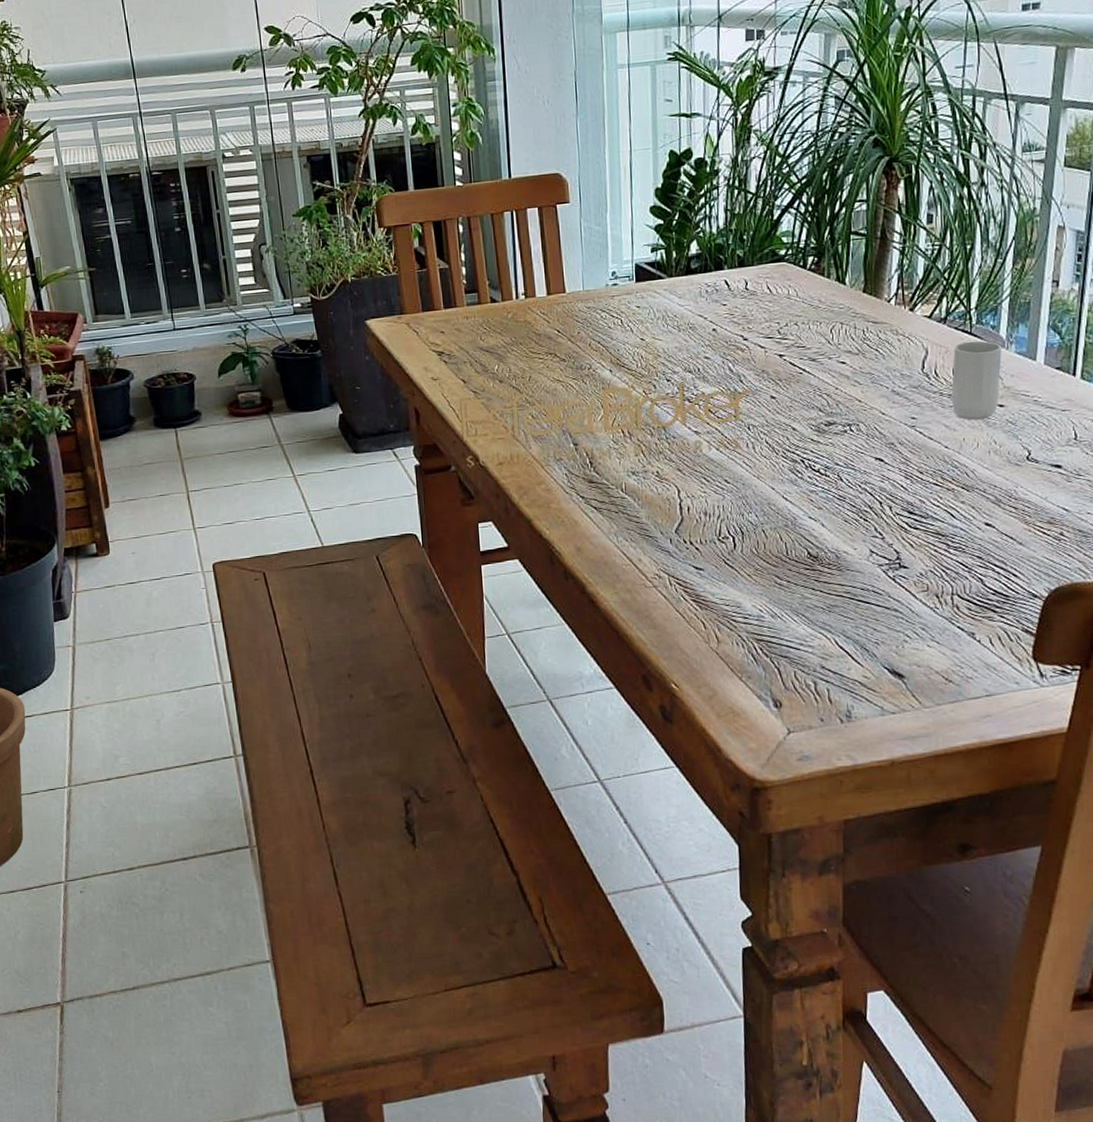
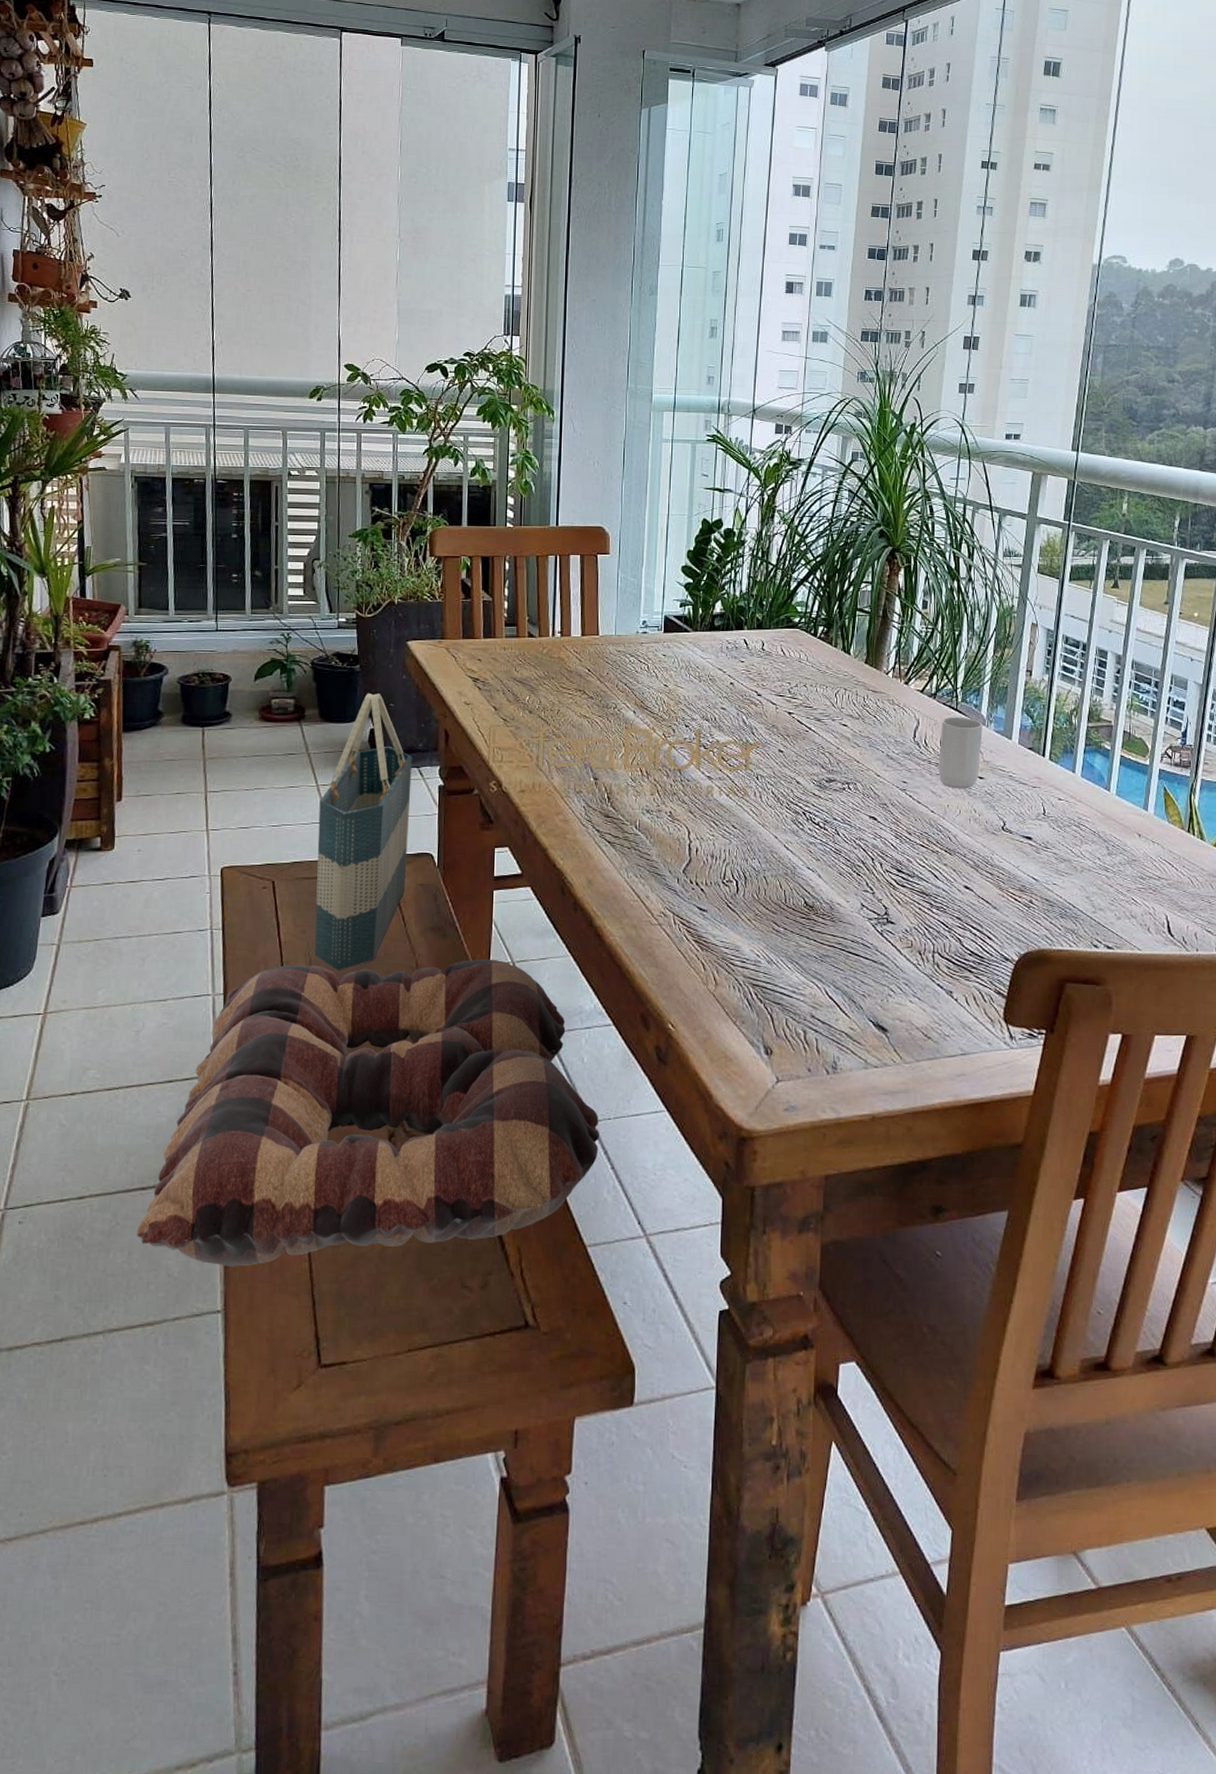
seat cushion: none [184,632,611,923] -> present [136,958,600,1267]
tote bag: none [298,377,393,654] -> present [314,693,412,971]

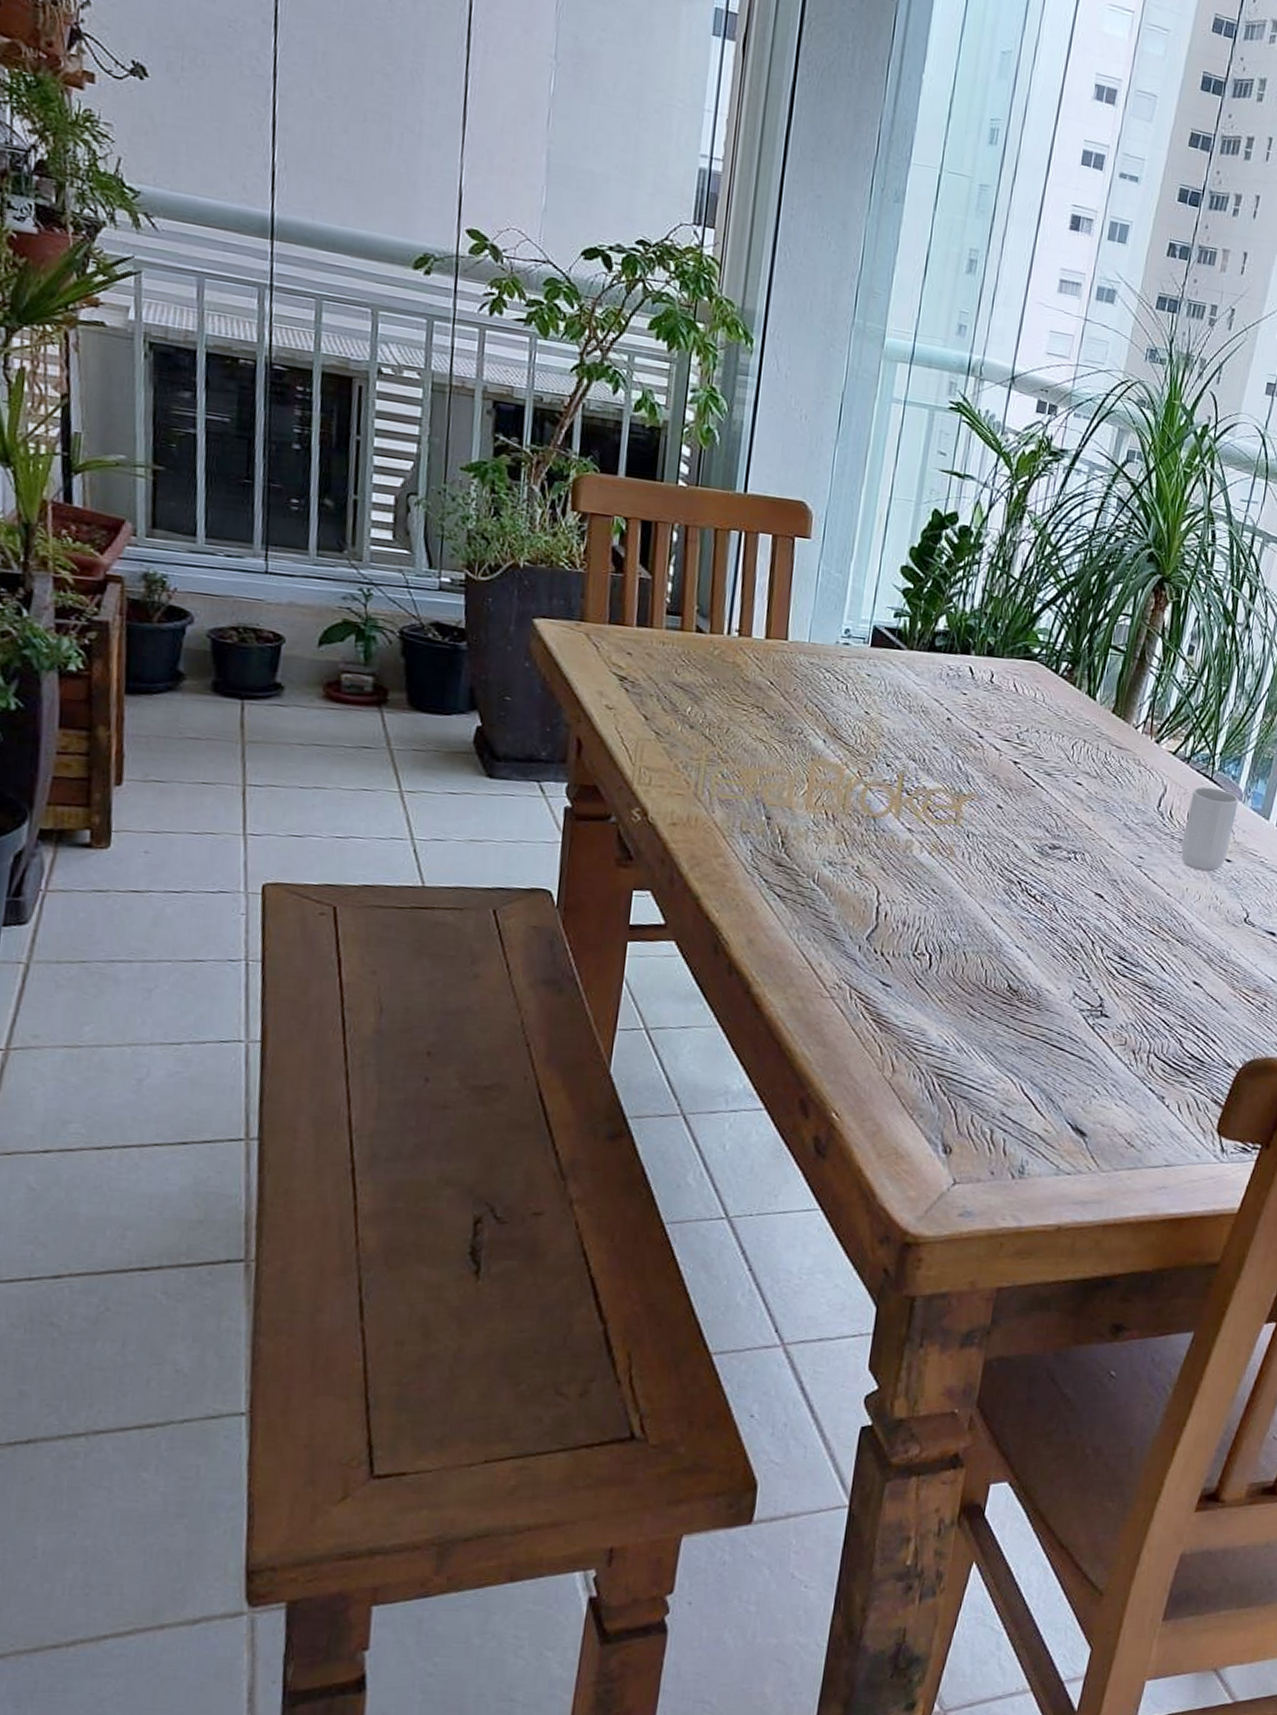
seat cushion: present [136,958,600,1267] -> none [133,1012,739,1364]
tote bag: present [314,693,412,971] -> none [387,680,532,1024]

